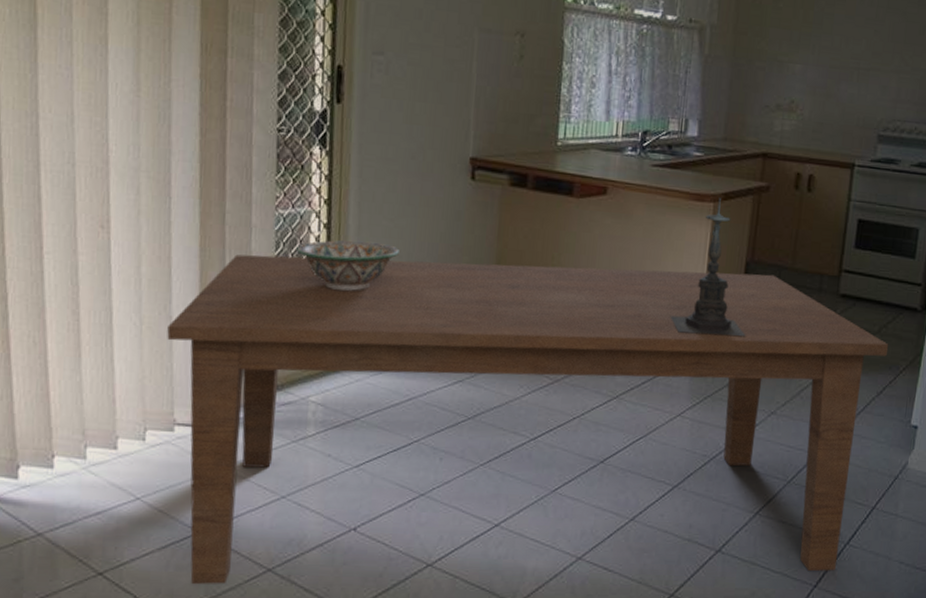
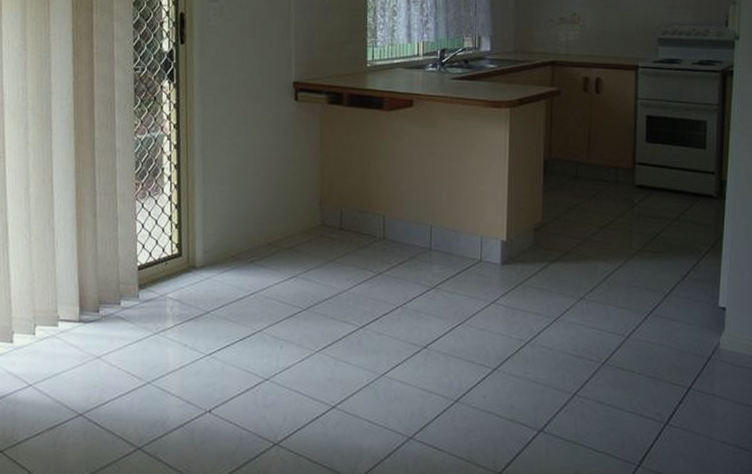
dining table: present [167,254,889,585] -> none [51,170,689,462]
decorative bowl: present [296,240,399,291] -> none [152,157,237,201]
candle holder: present [670,197,746,337] -> none [477,103,550,229]

